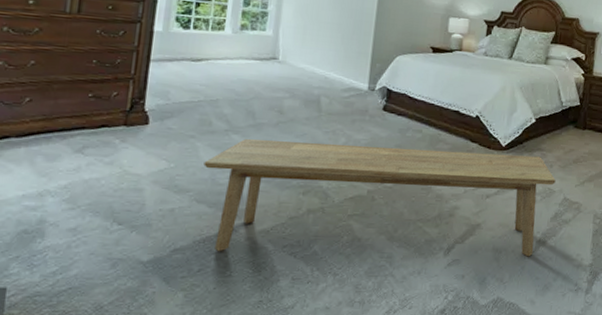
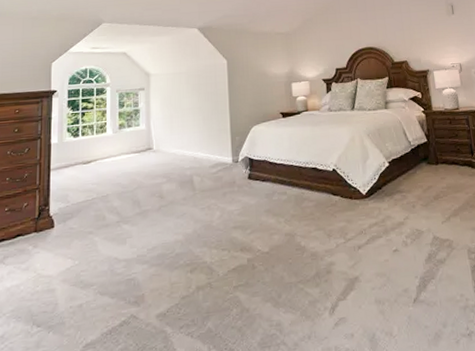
bench: present [203,139,556,257] -> none [102,199,422,342]

